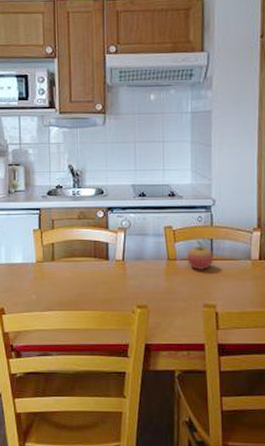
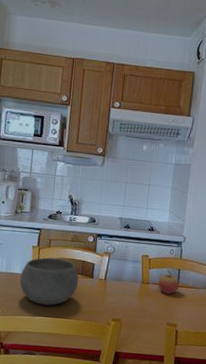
bowl: none [23,241,91,297] -> present [19,257,79,306]

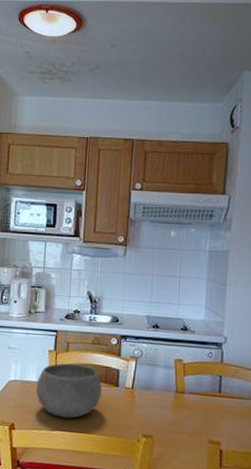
fruit: present [158,269,180,295] -> none [195,375,222,407]

